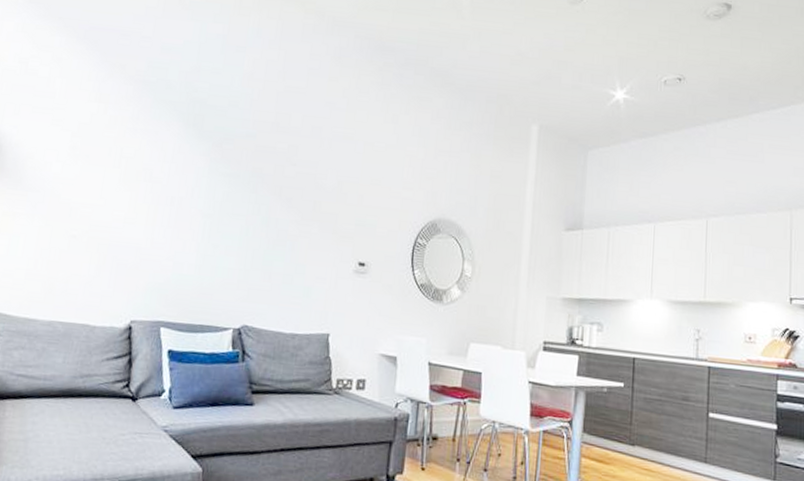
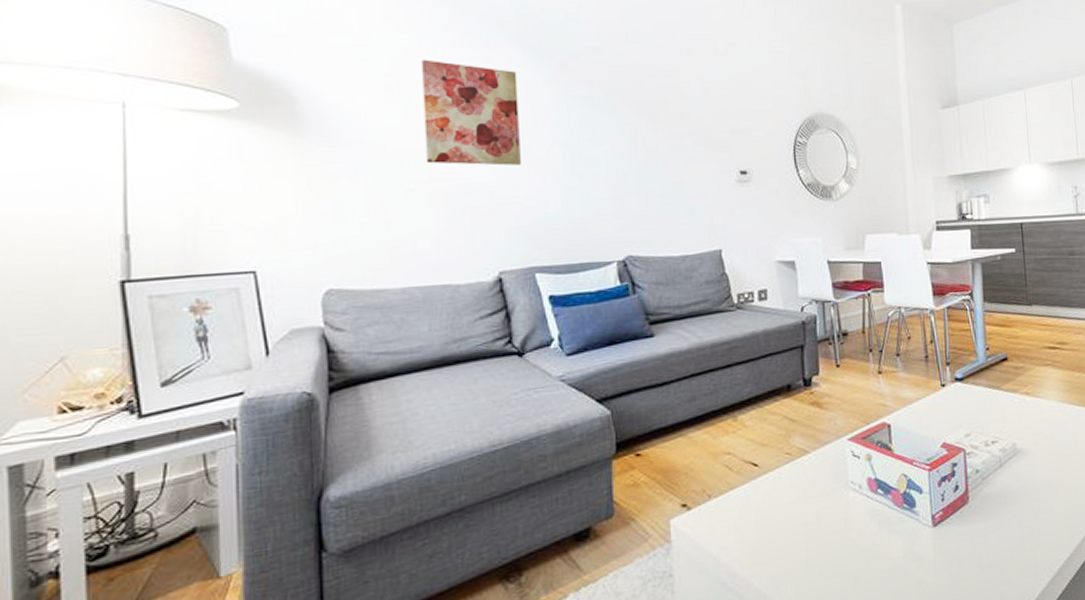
wall art: none [90,126,179,228] -> present [422,59,521,166]

